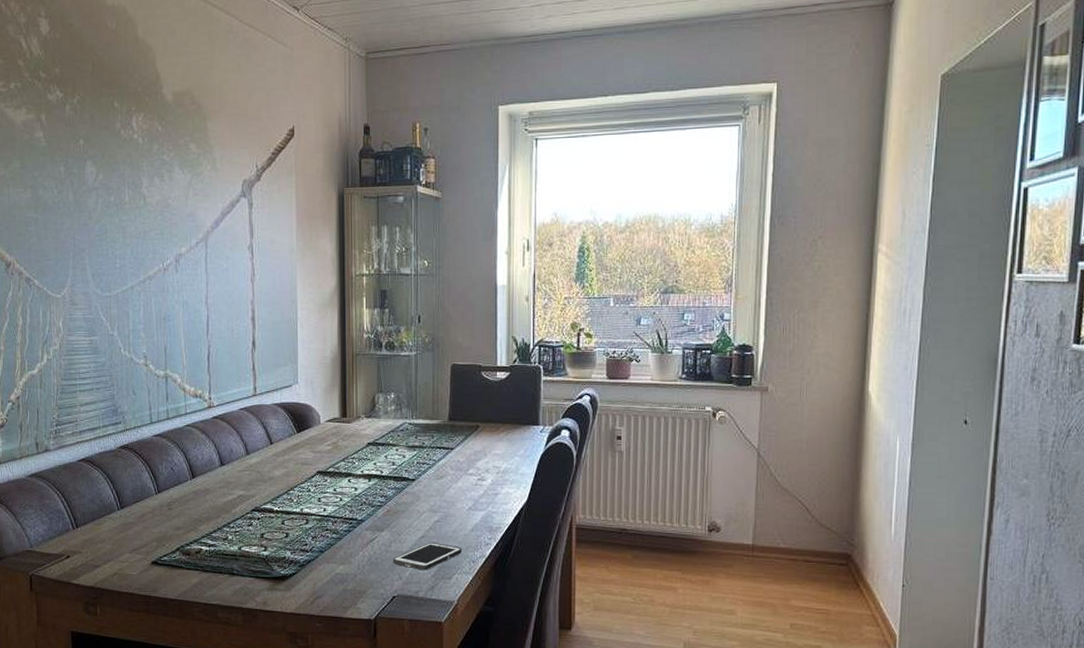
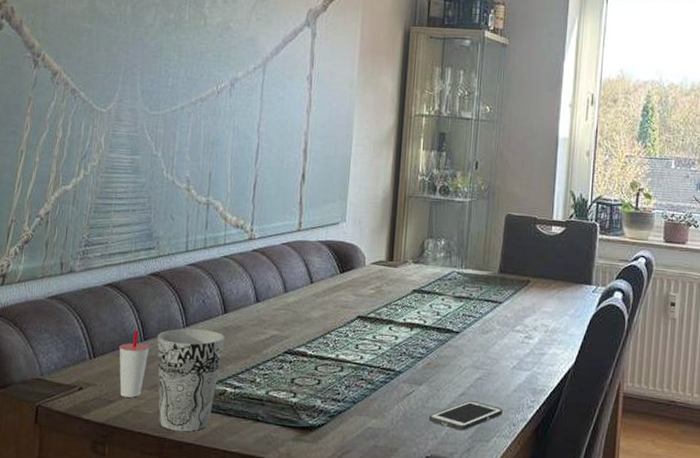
cup: none [98,500,127,562] -> present [118,330,150,398]
cup: none [132,495,195,589] -> present [157,328,225,432]

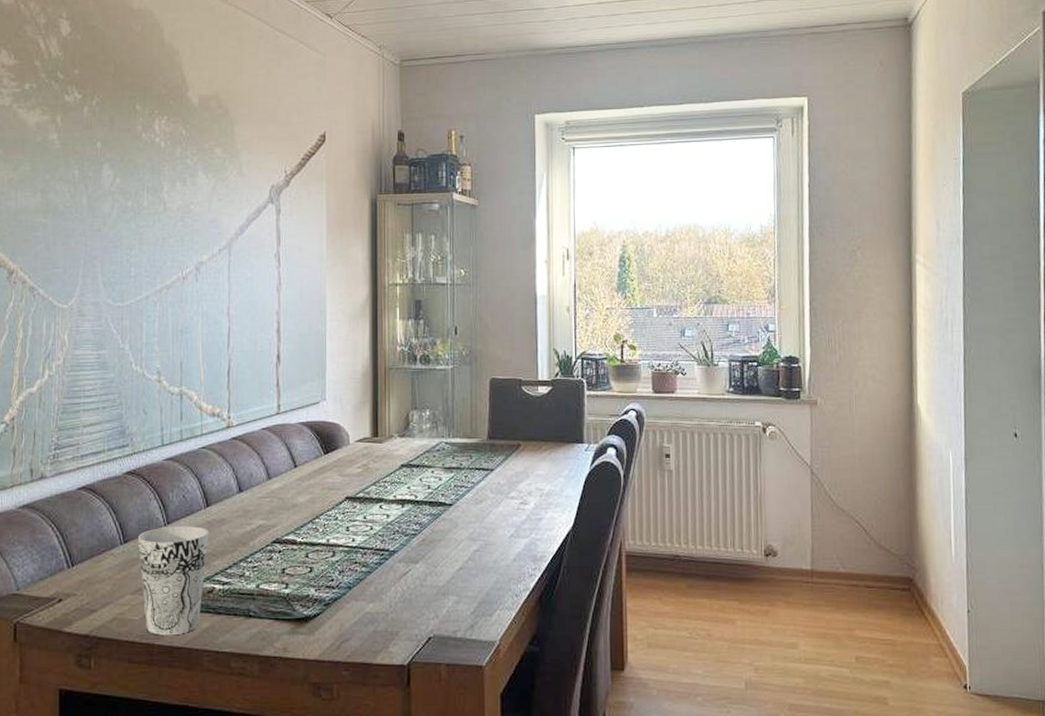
cup: present [118,330,150,398] -> none [97,533,131,605]
cell phone: present [429,401,503,431] -> none [429,575,504,607]

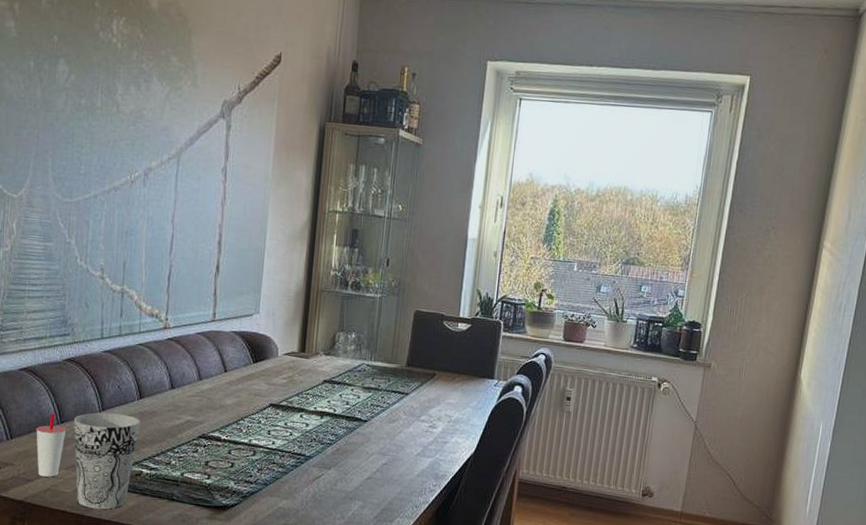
cup: none [97,533,131,605] -> present [35,413,67,477]

